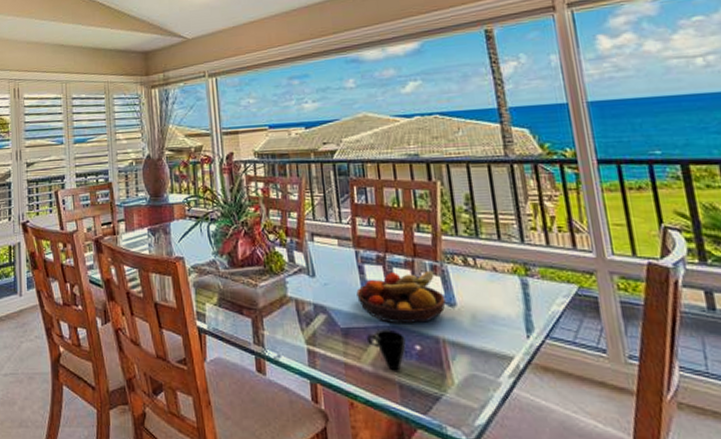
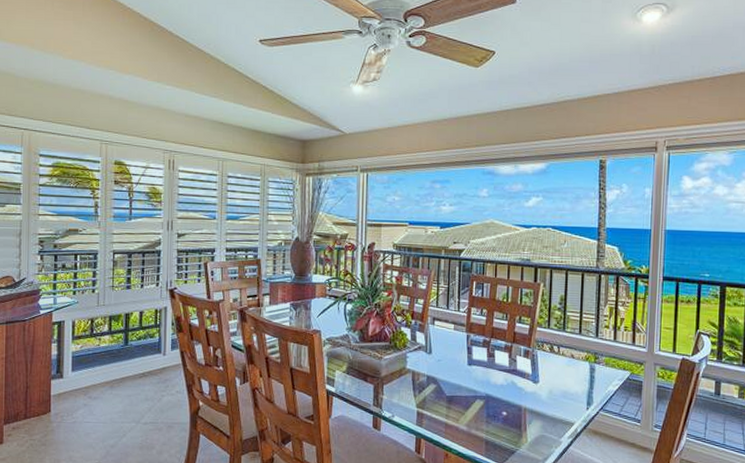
fruit bowl: present [356,270,446,324] -> none [463,354,531,395]
cup: present [366,329,406,371] -> none [465,398,496,431]

